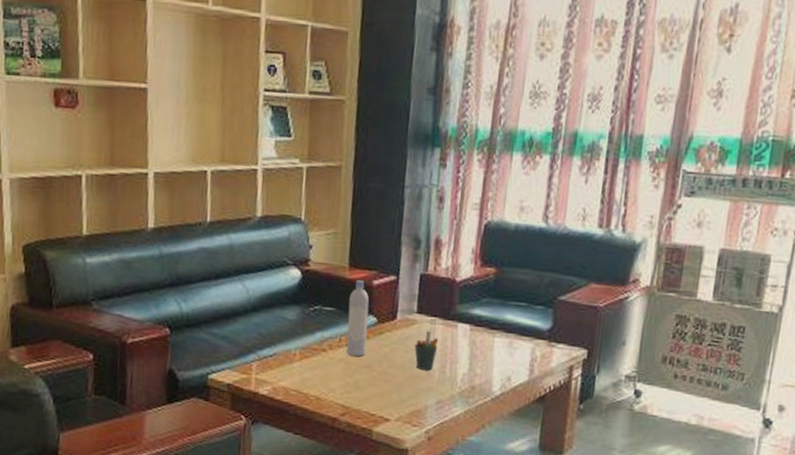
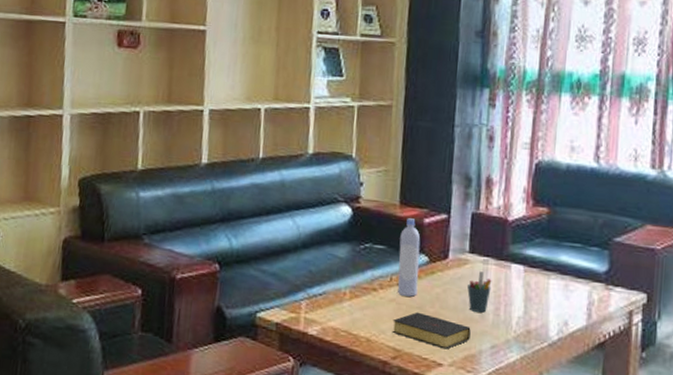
bible: none [341,371,417,406] -> present [392,312,471,350]

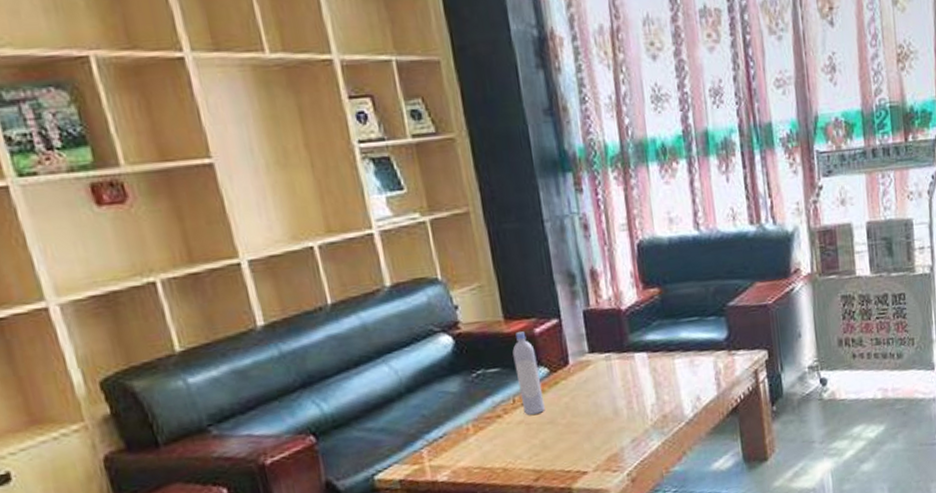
bible: present [392,312,471,350] -> none [526,426,609,457]
pen holder: present [467,271,492,313] -> none [595,369,620,412]

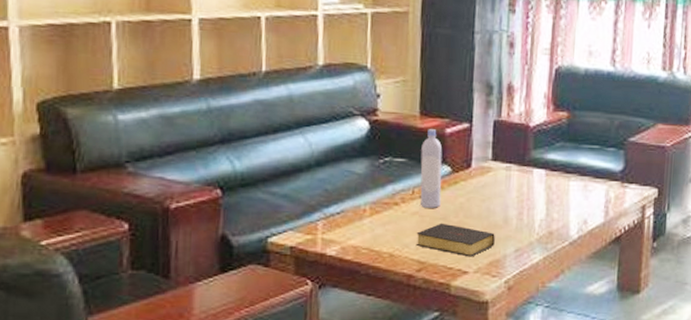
bible: none [526,426,609,457] -> present [415,223,495,257]

